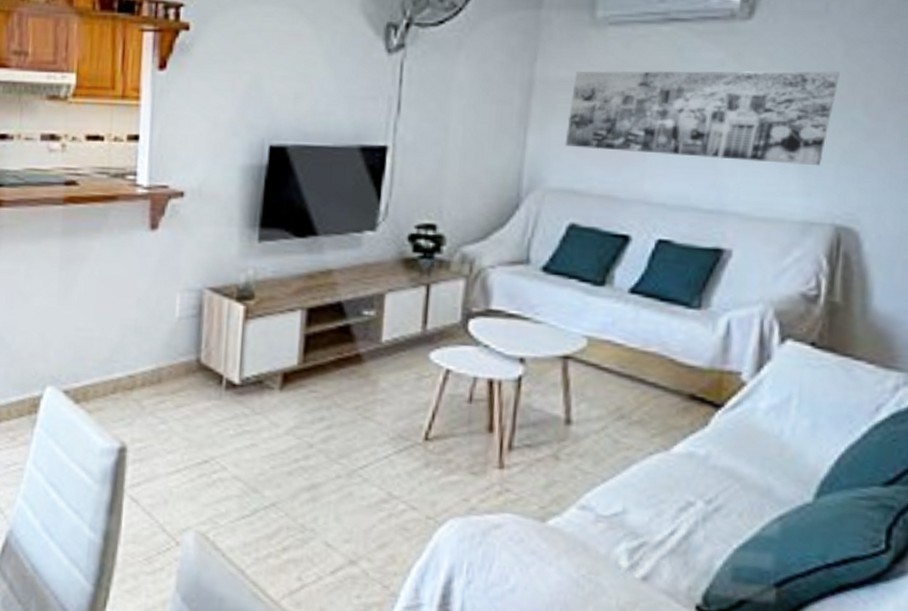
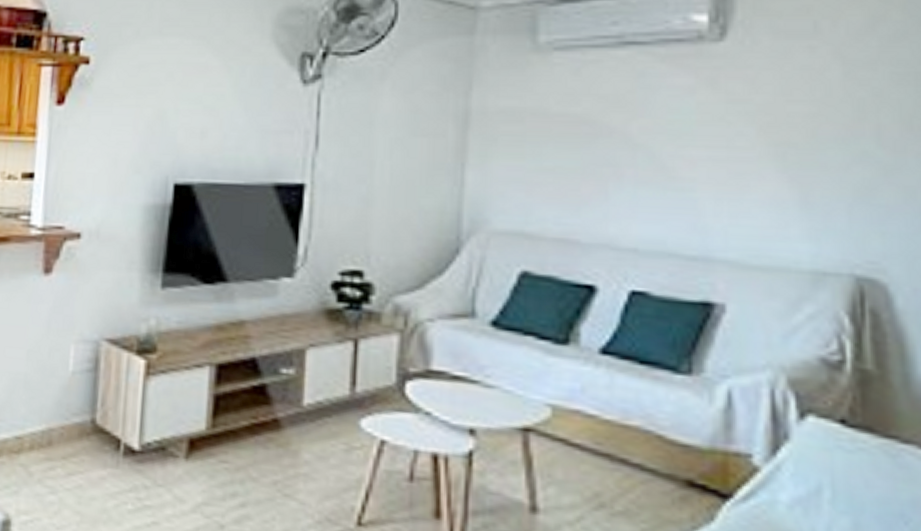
wall art: present [564,70,840,166] -> none [510,97,840,205]

